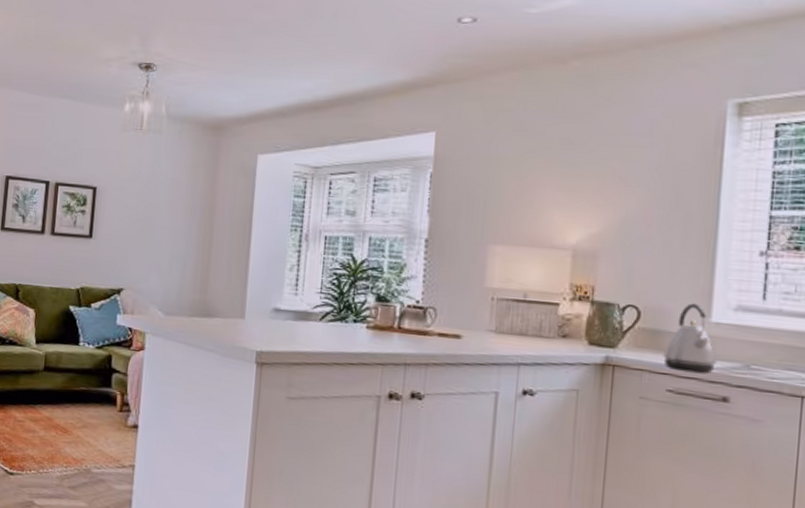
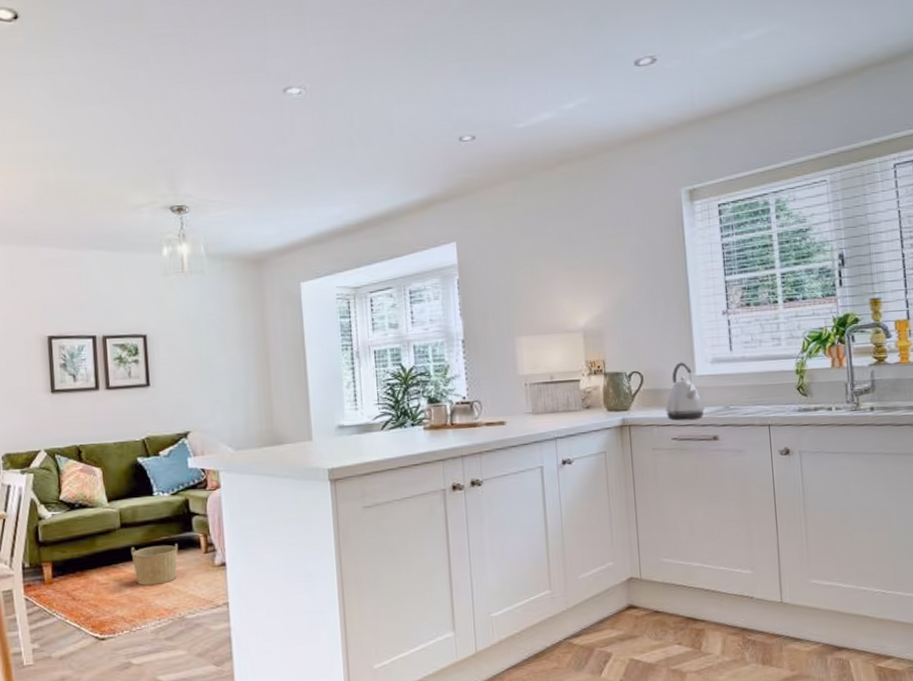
basket: none [49,391,95,434] -> present [131,544,178,586]

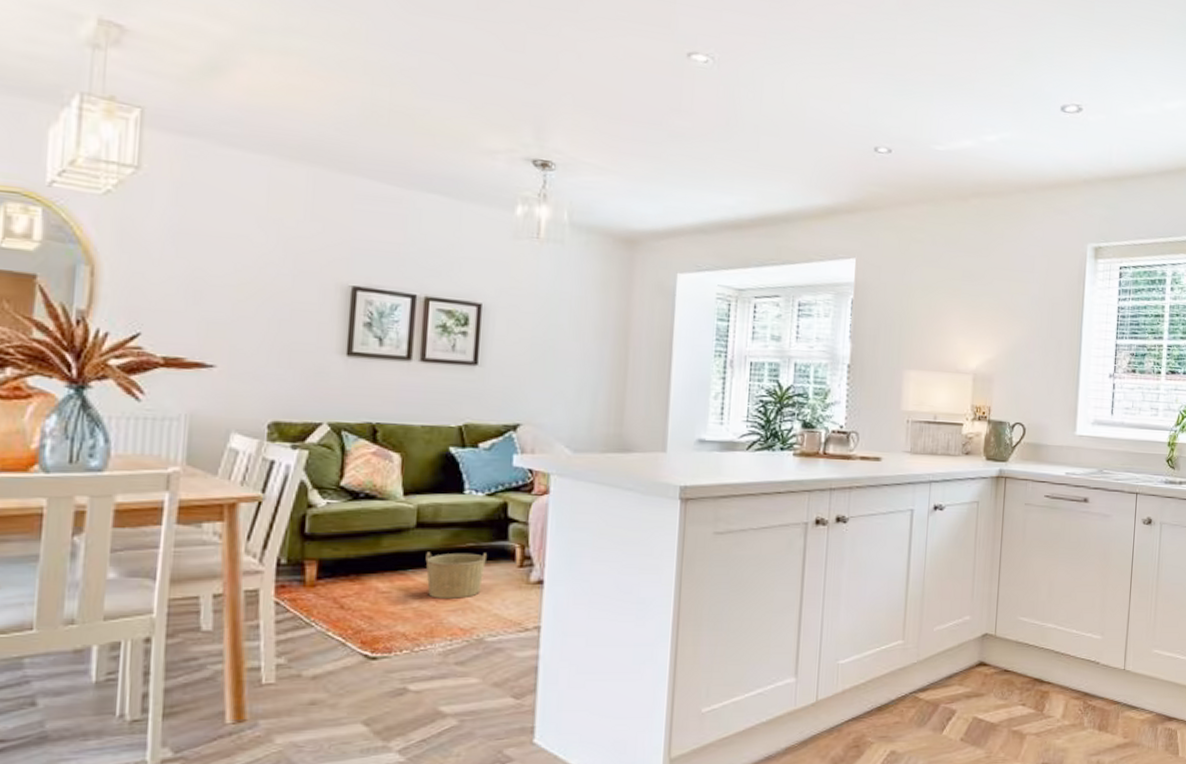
kettle: present [664,362,706,422] -> none [1041,419,1081,480]

